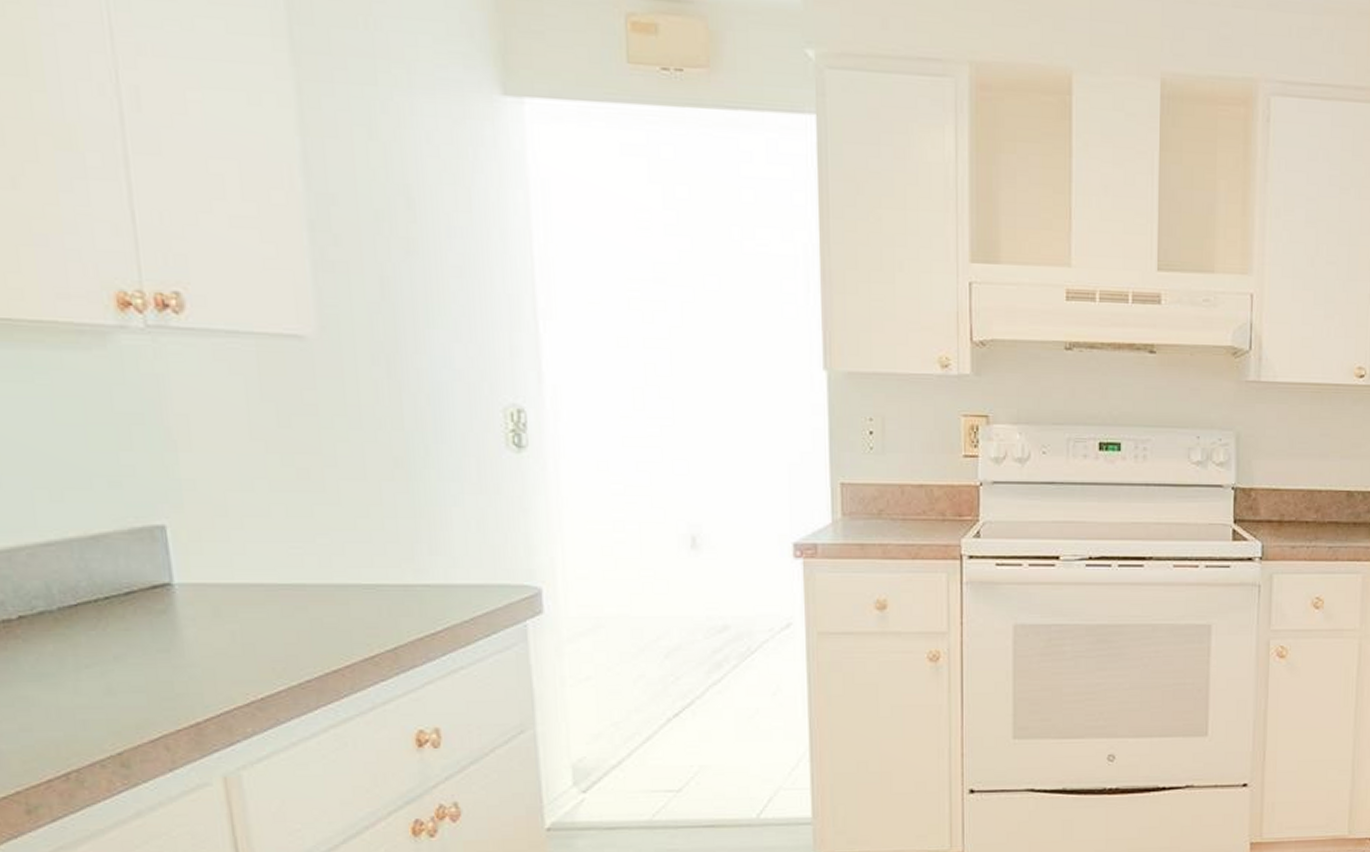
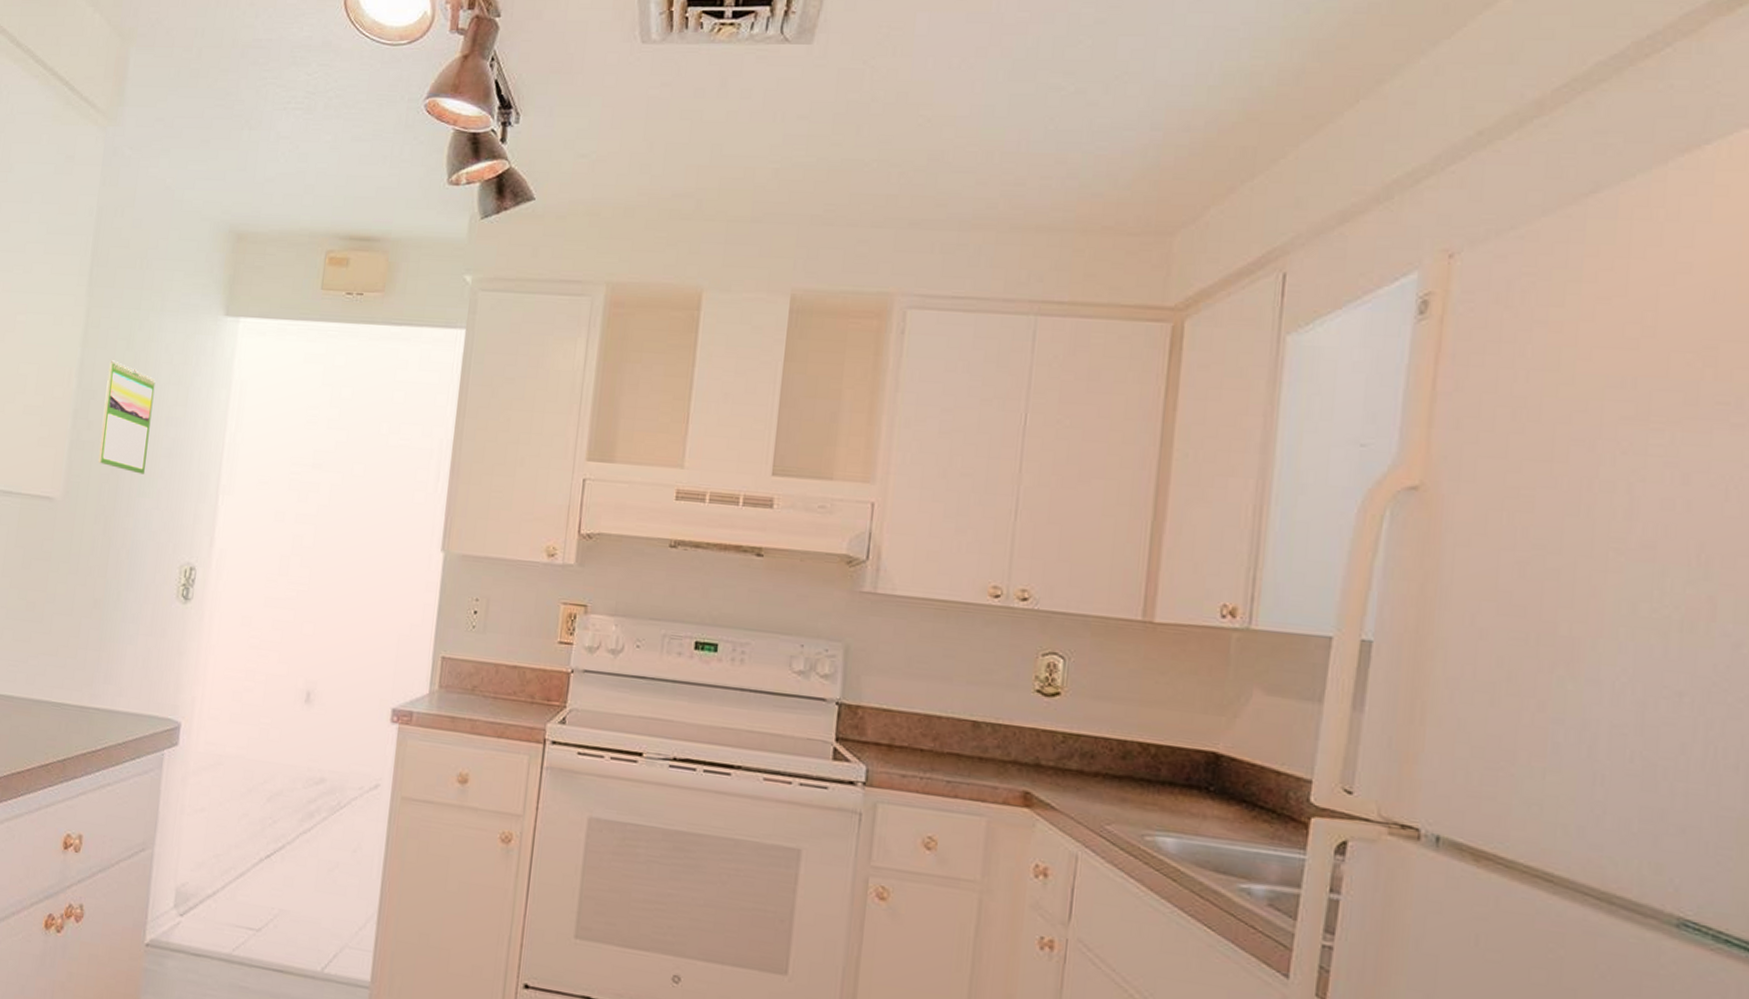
calendar: none [347,153,431,300] -> present [98,360,156,474]

